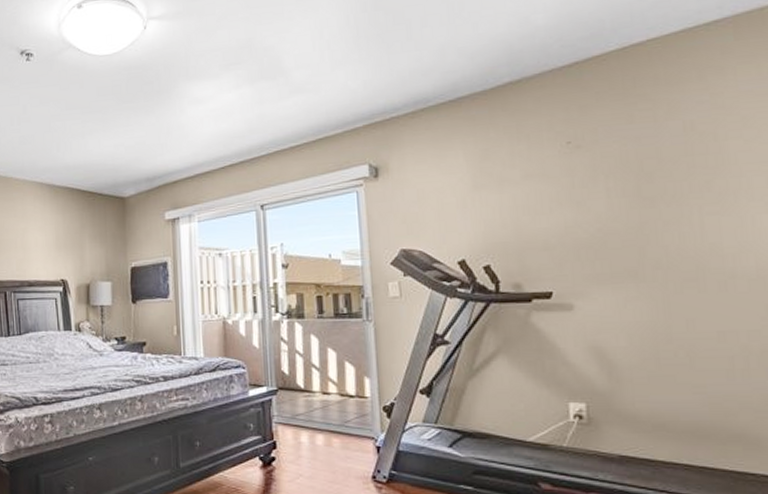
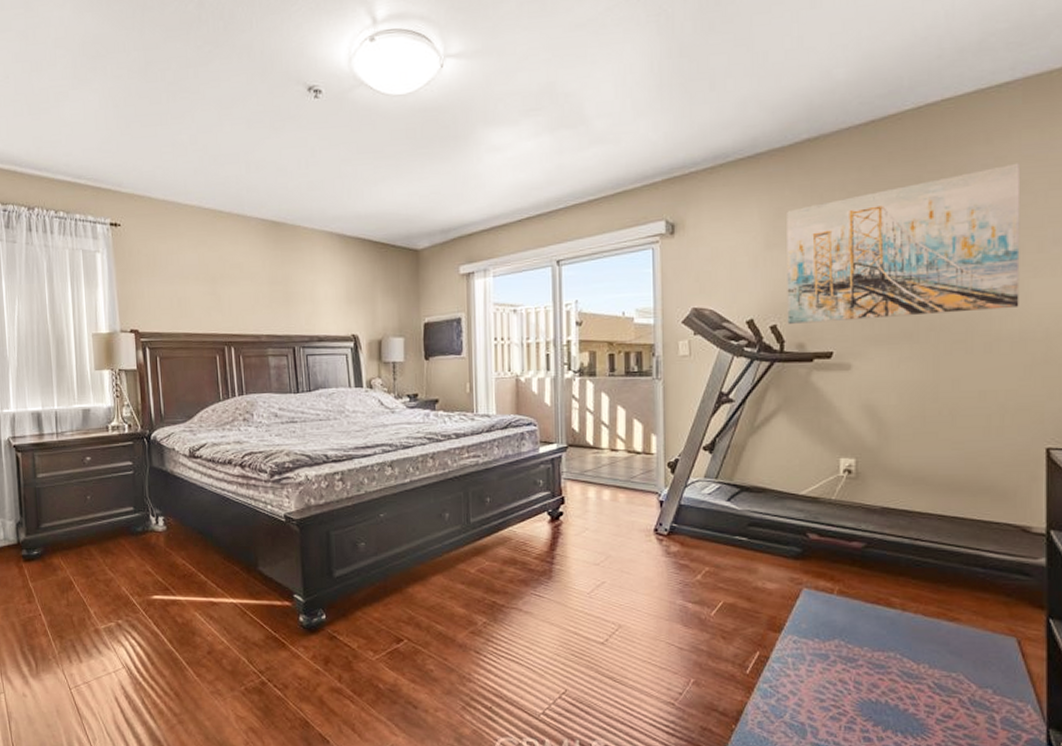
wall art: none [493,98,753,264] -> present [787,163,1021,324]

